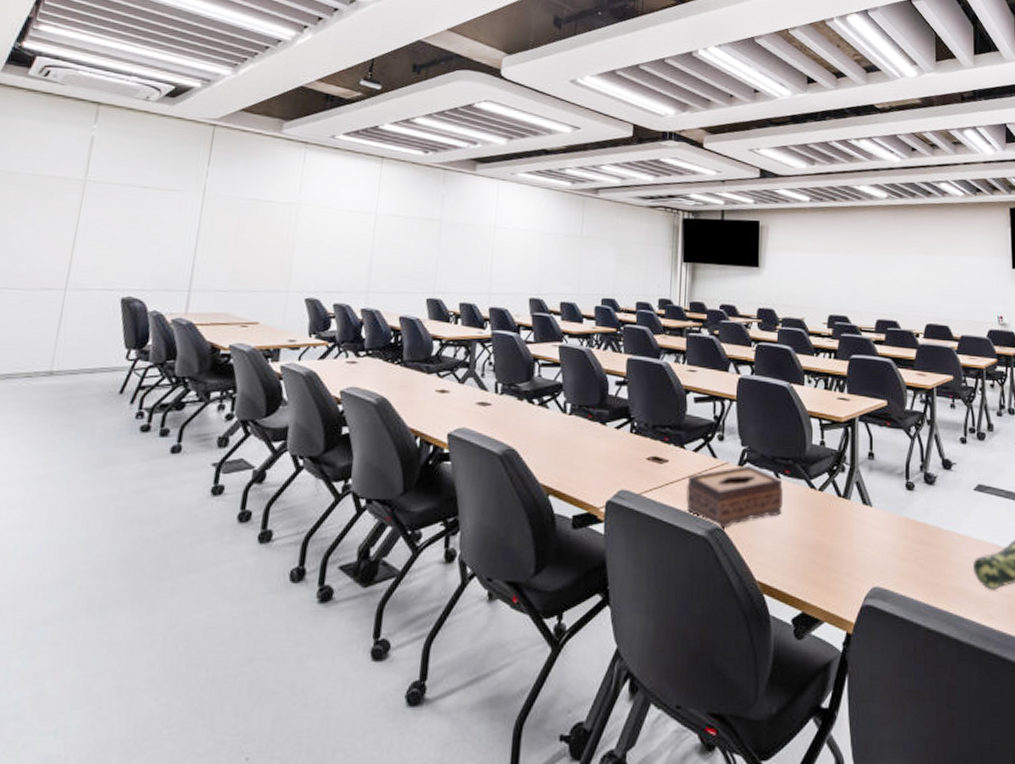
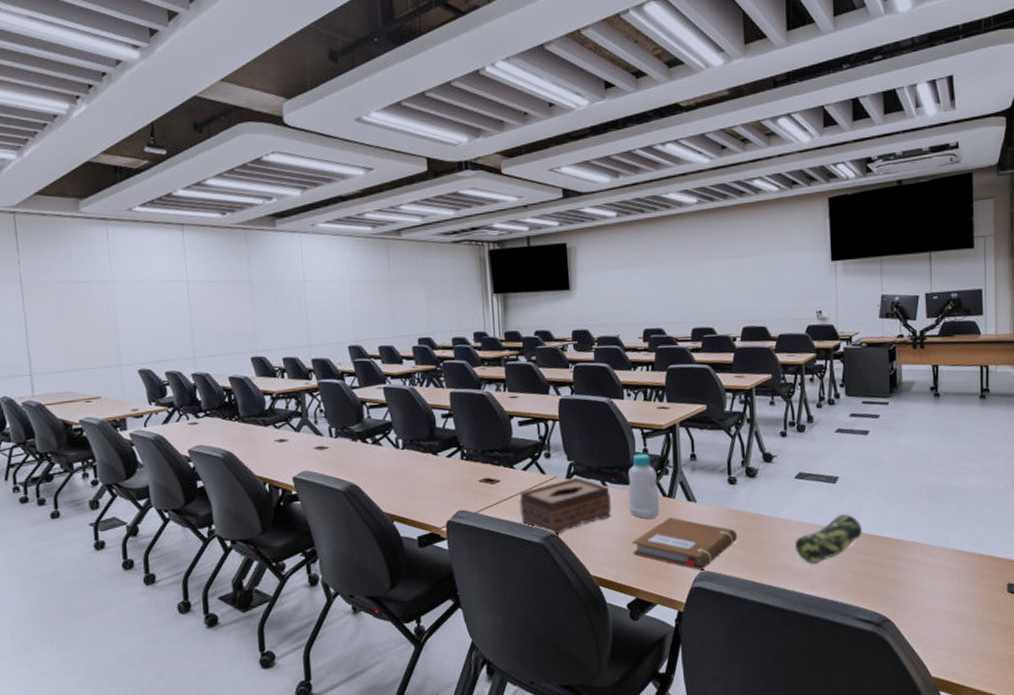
bottle: none [802,446,833,520] -> present [628,453,659,519]
notebook: none [802,521,914,585] -> present [632,517,738,570]

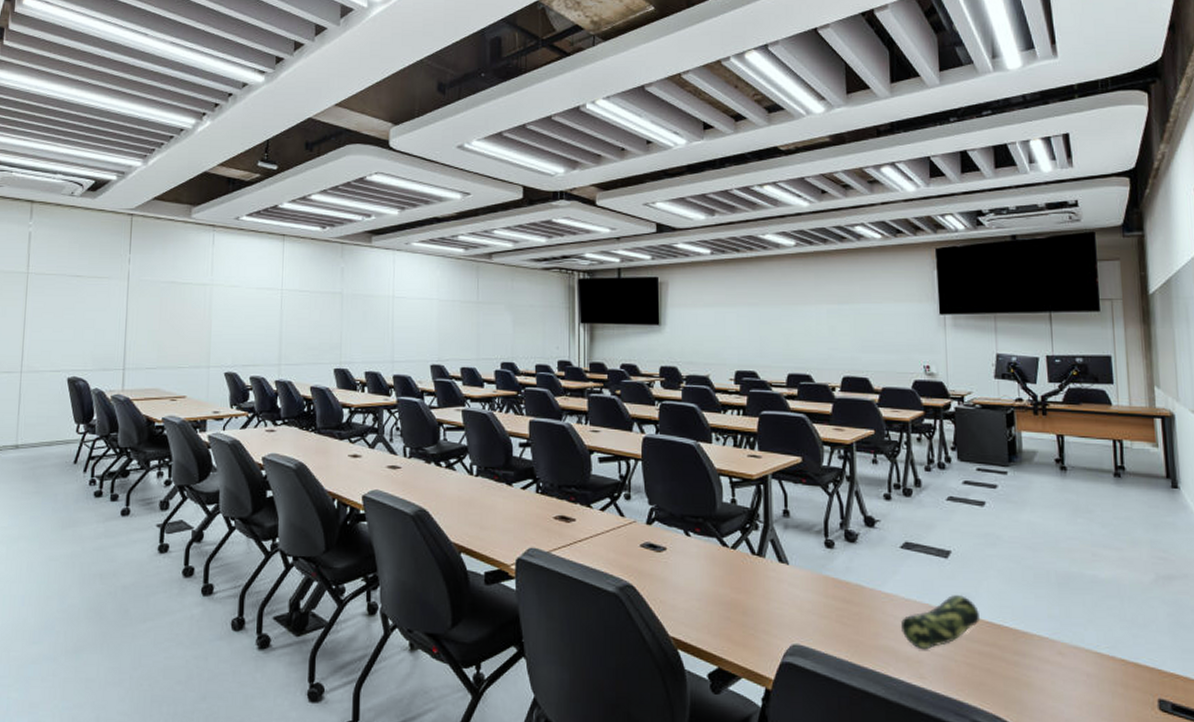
tissue box: present [518,478,611,536] -> none [594,524,694,587]
bottle: present [628,453,659,519] -> none [713,504,747,577]
notebook: present [632,517,738,570] -> none [716,579,835,642]

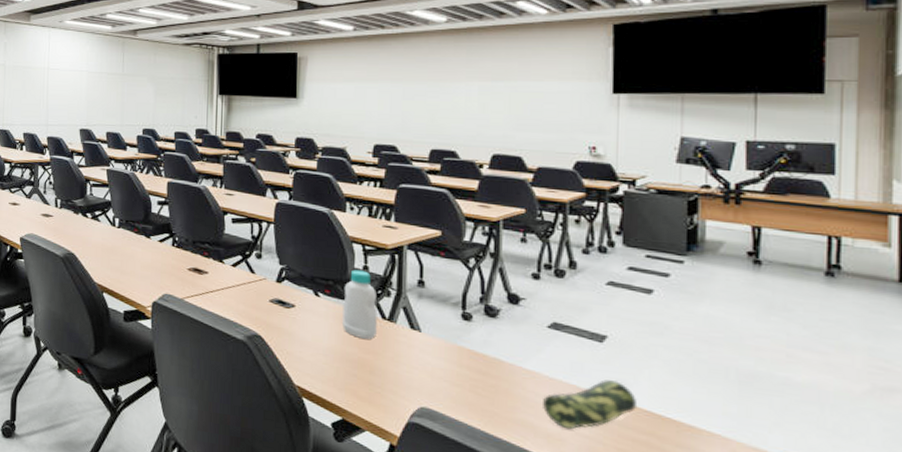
bottle: none [713,504,747,577] -> present [342,270,377,339]

